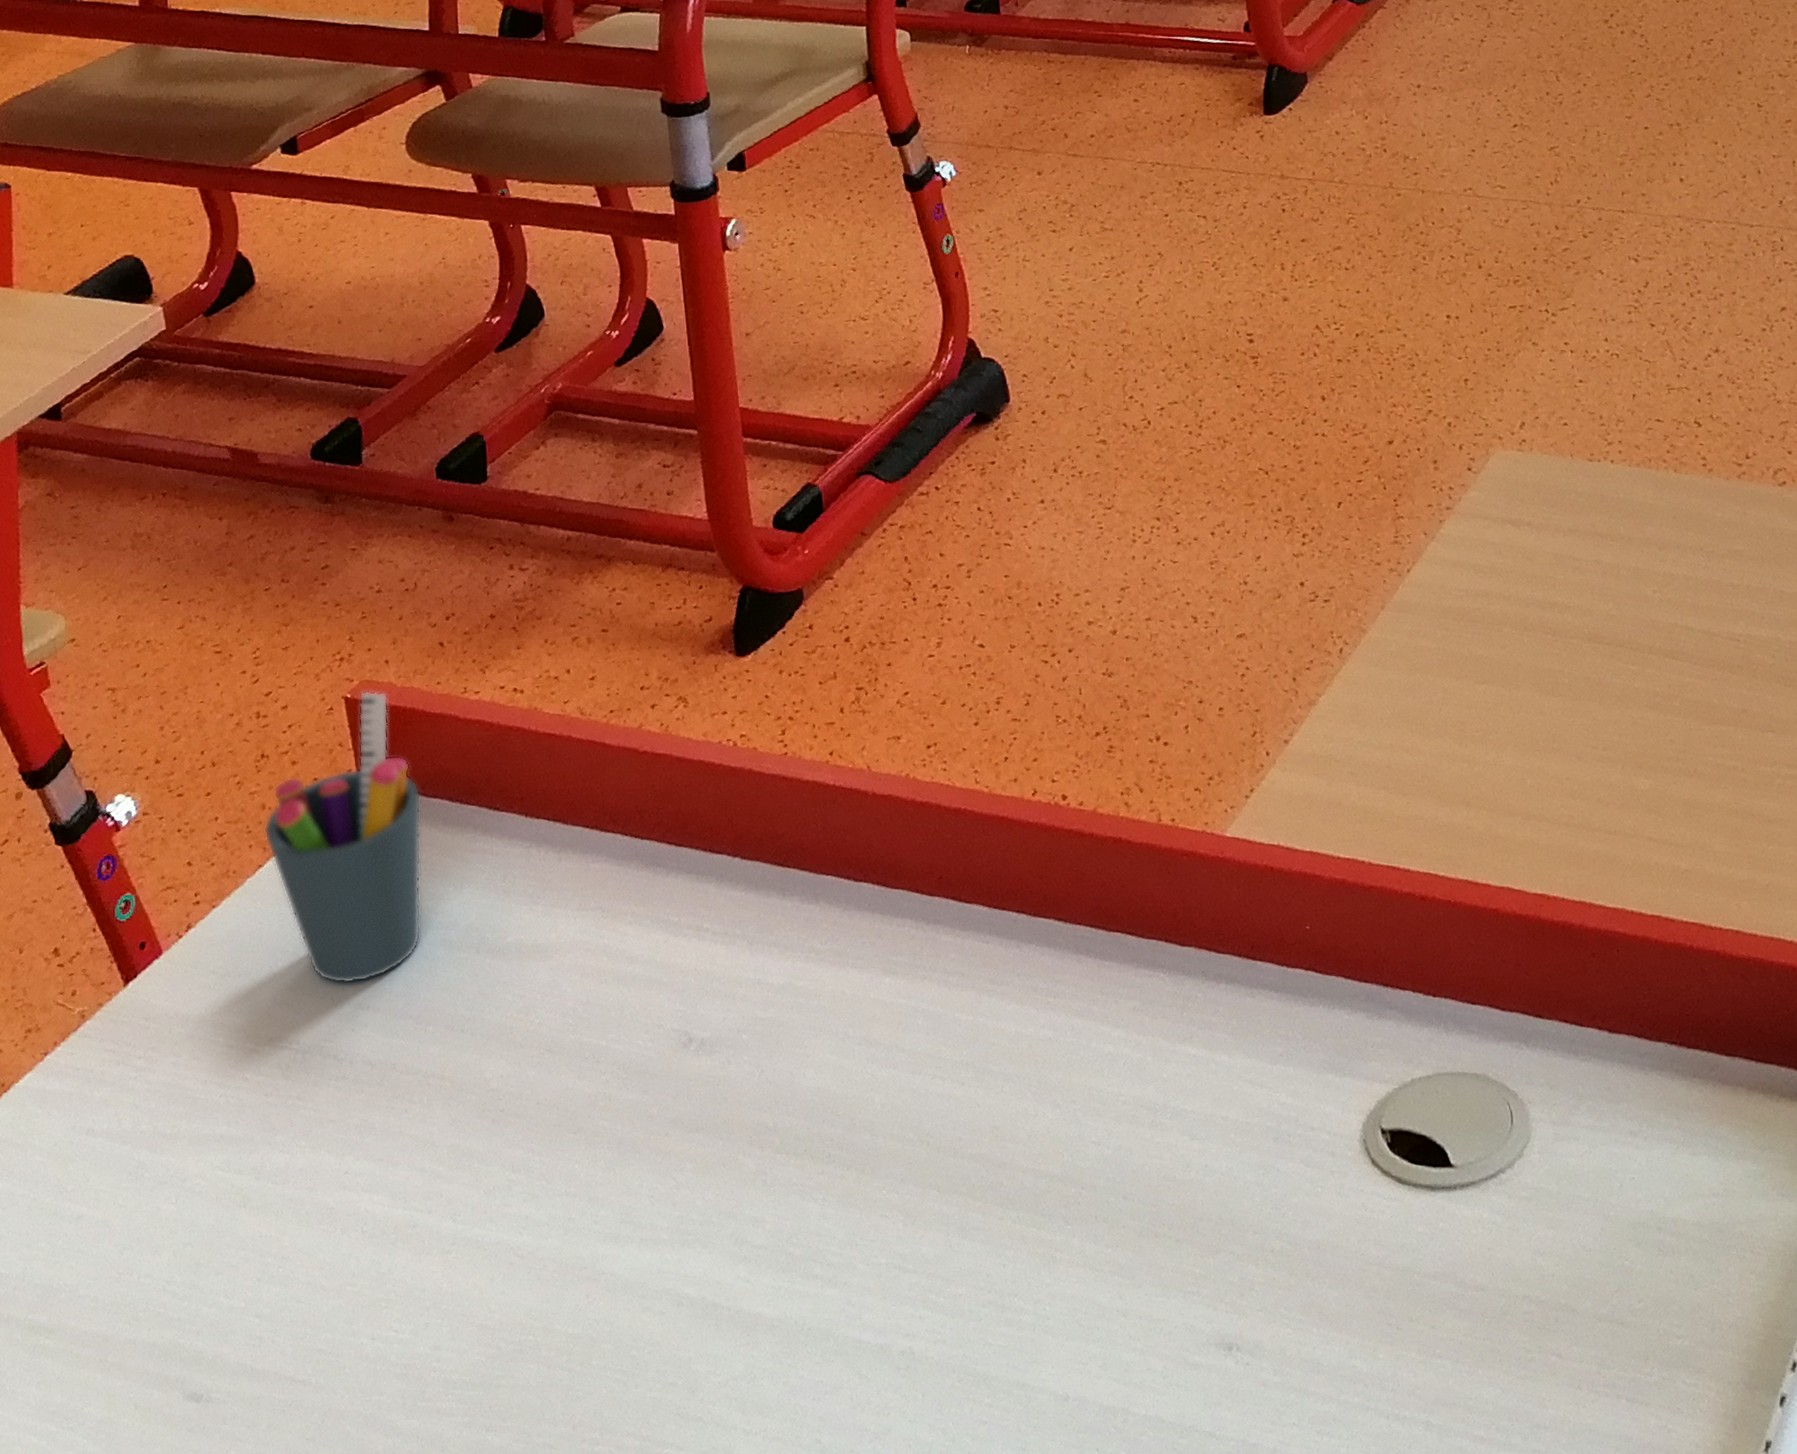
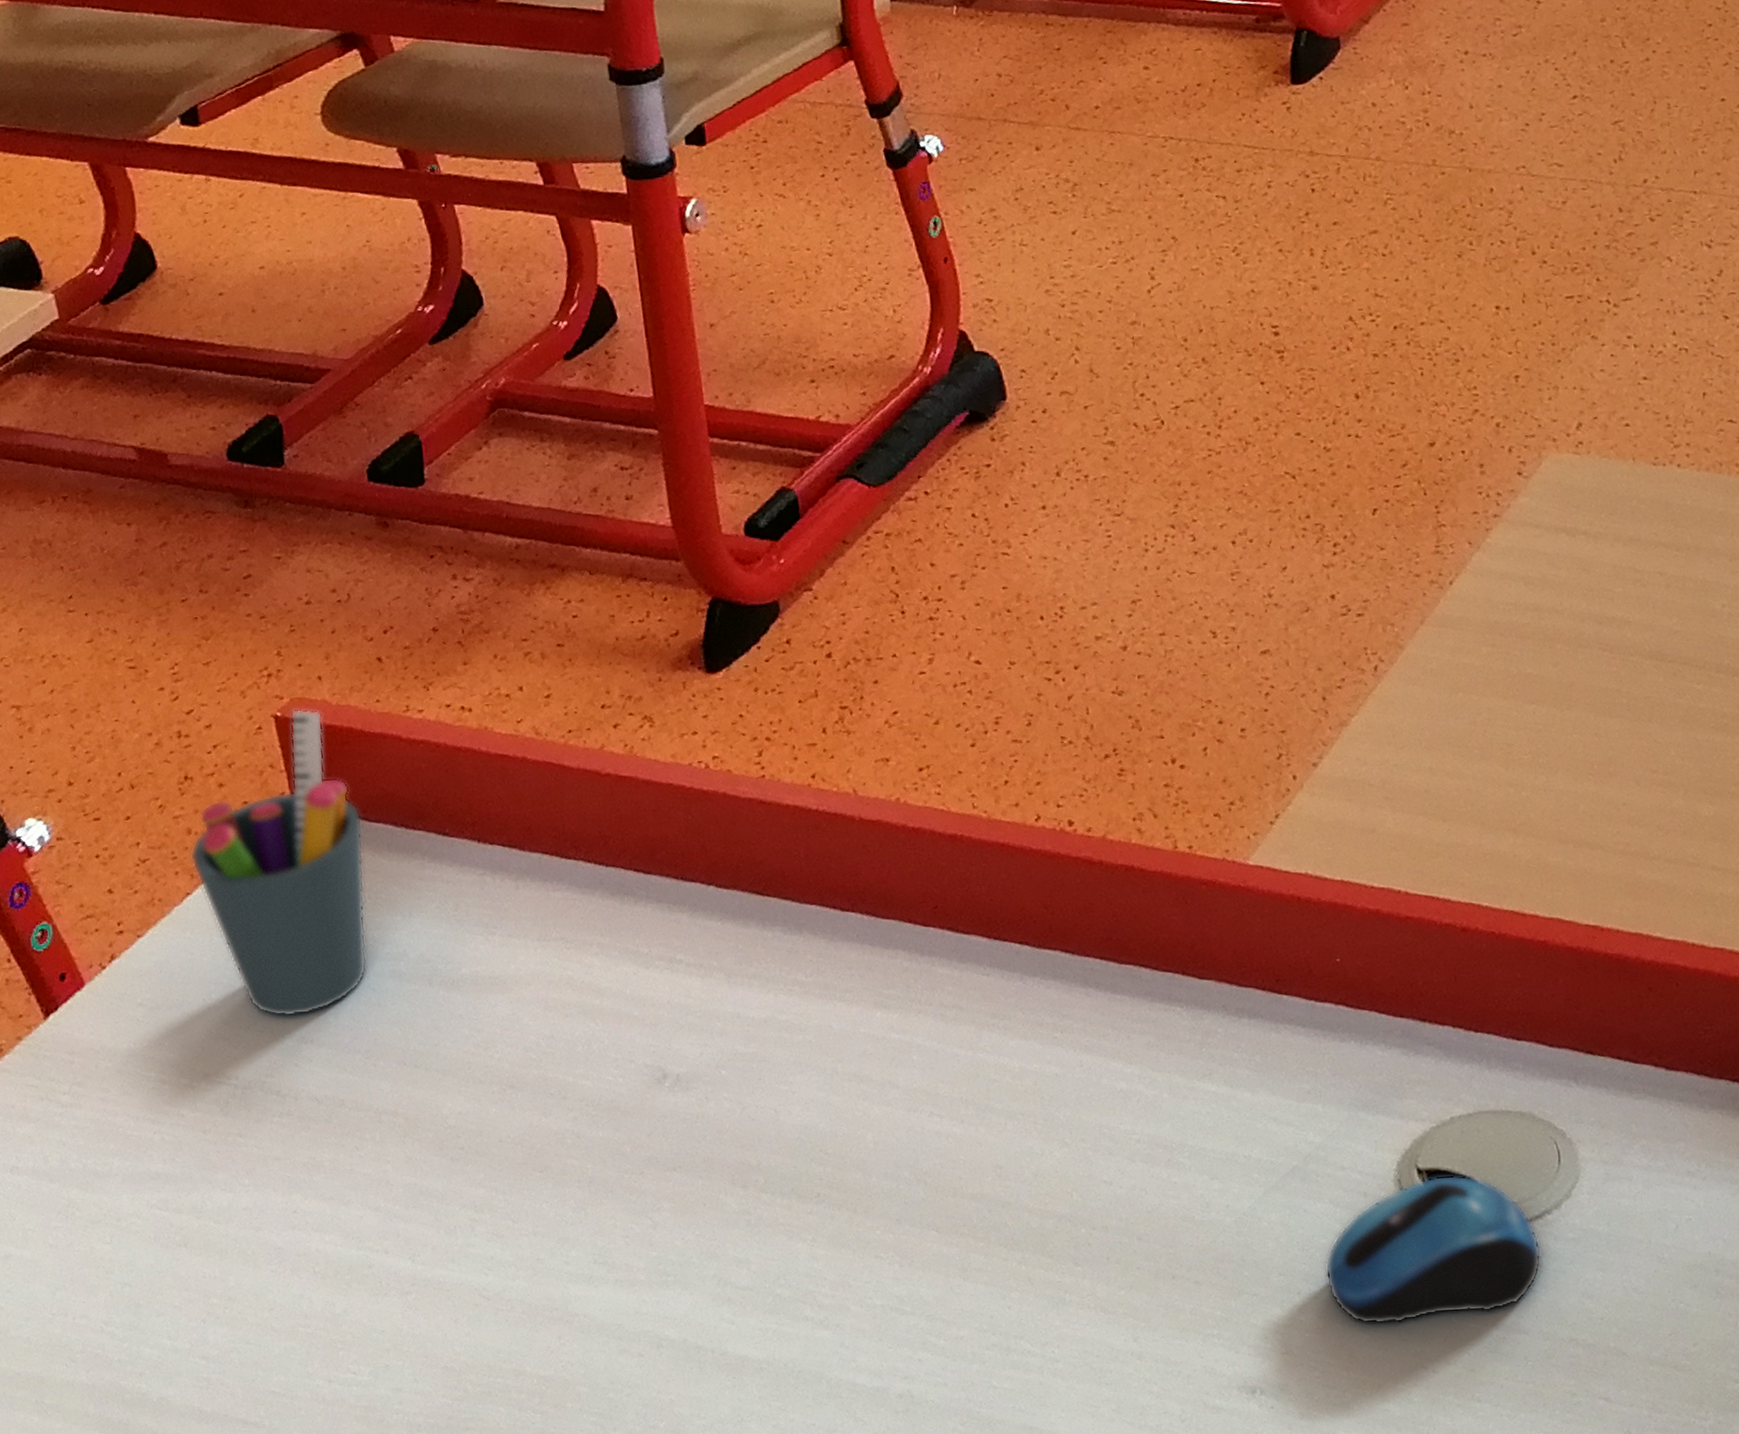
computer mouse: none [1296,1135,1498,1282] -> present [1324,1175,1543,1325]

